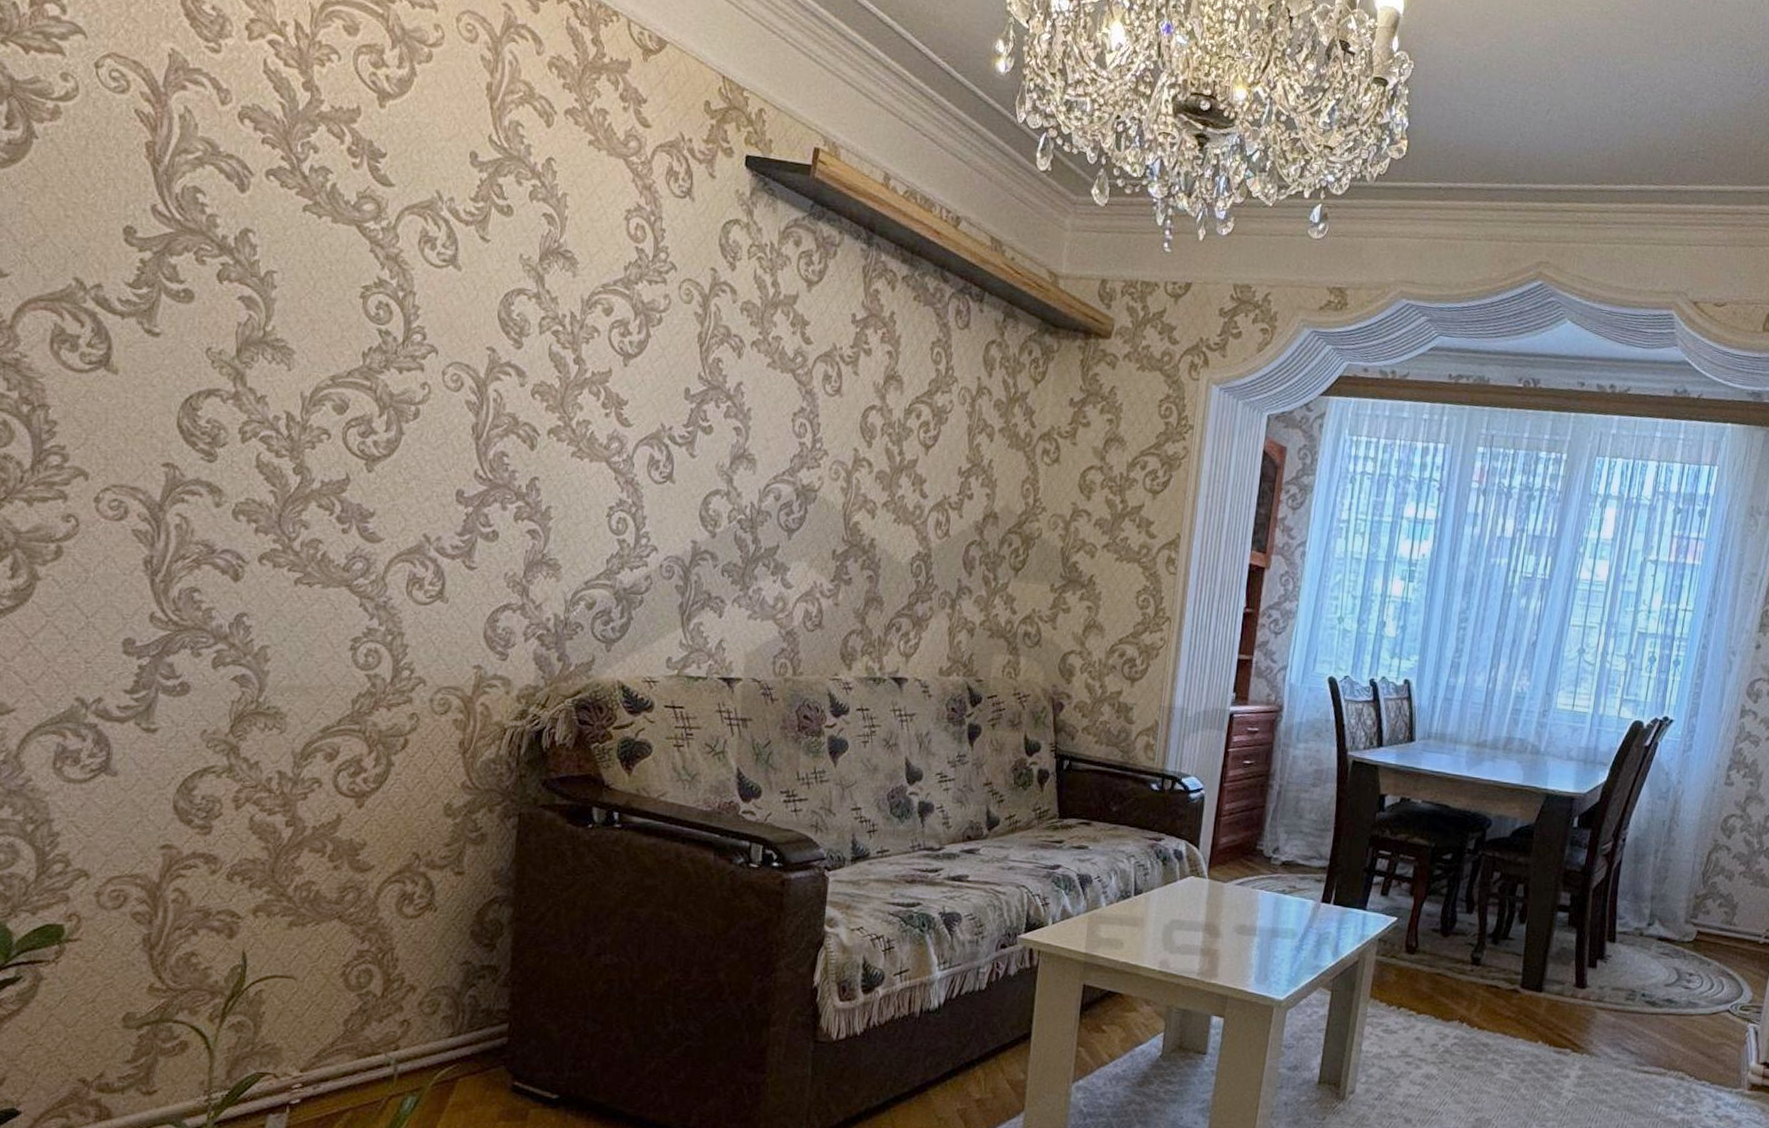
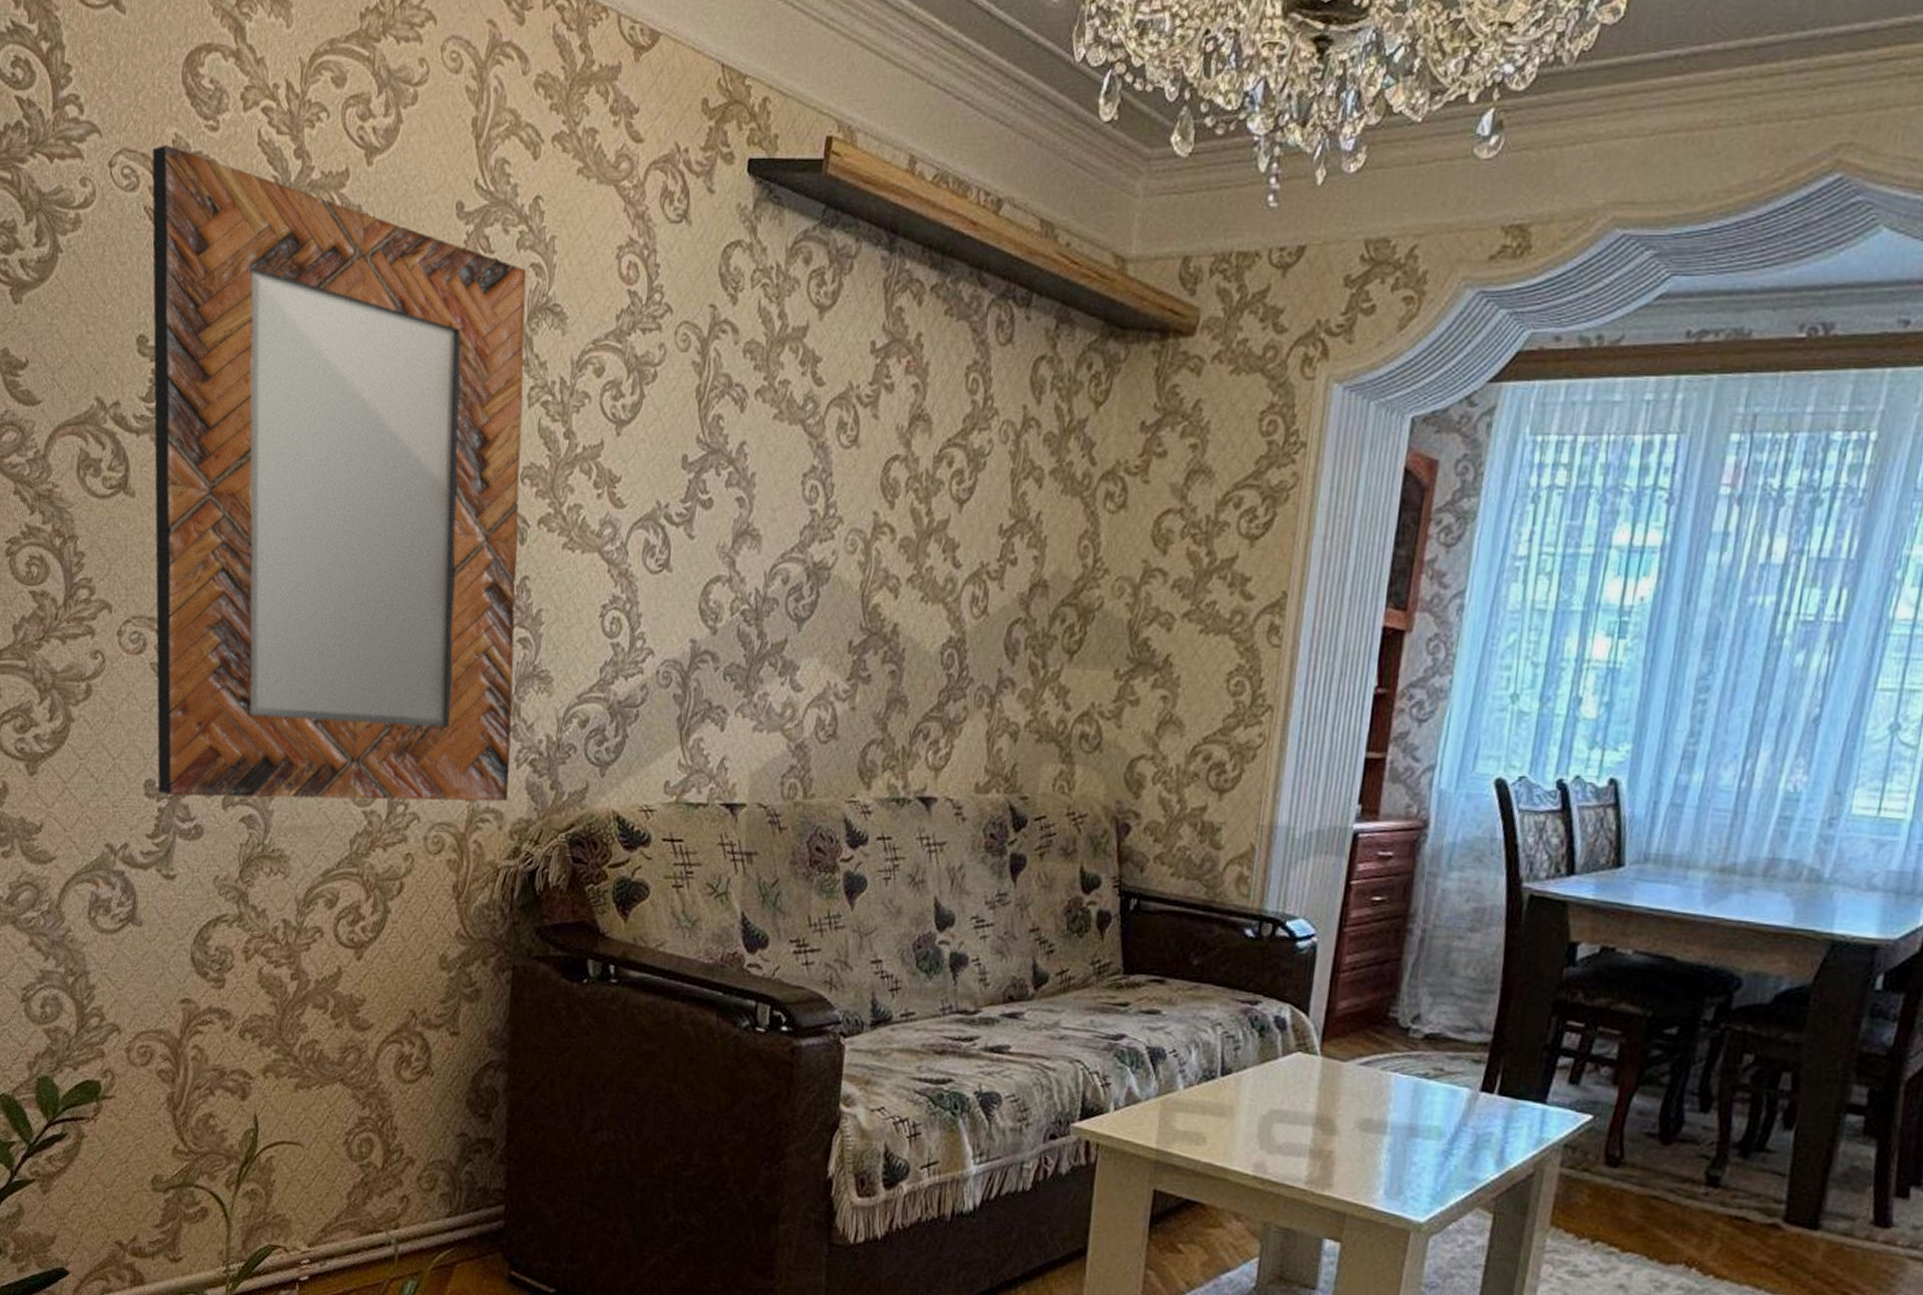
home mirror: none [138,56,539,670] -> present [152,145,527,802]

